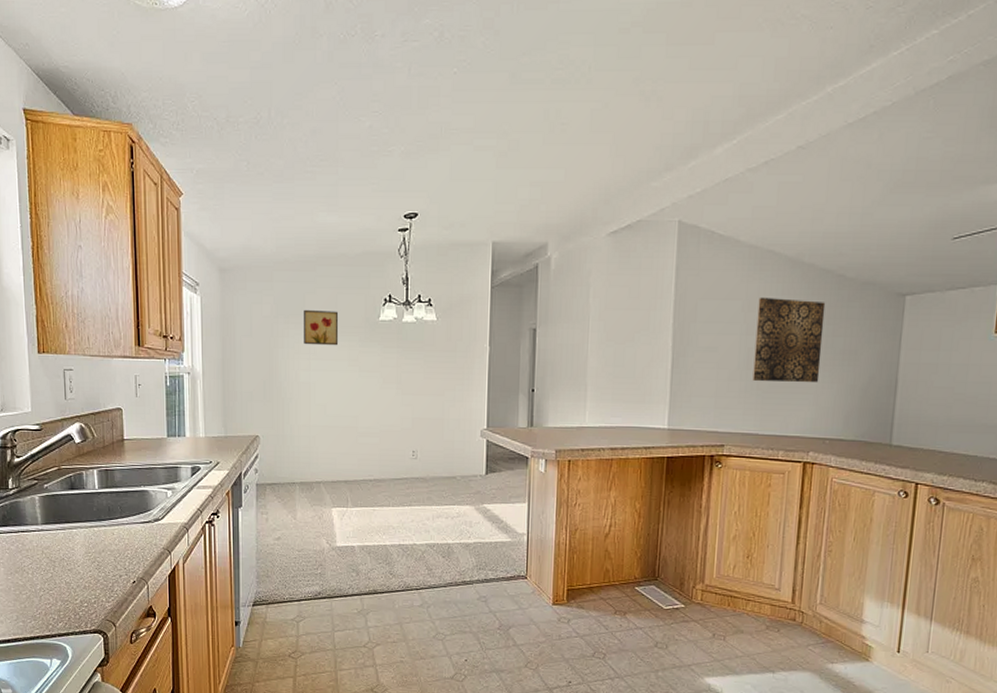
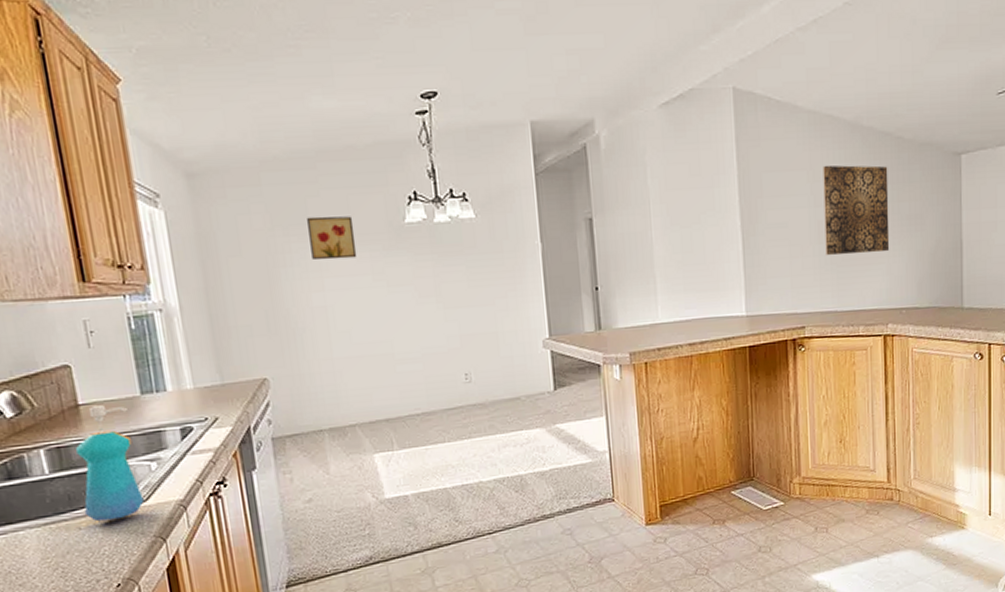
soap dispenser: none [117,442,159,531] -> present [76,405,144,522]

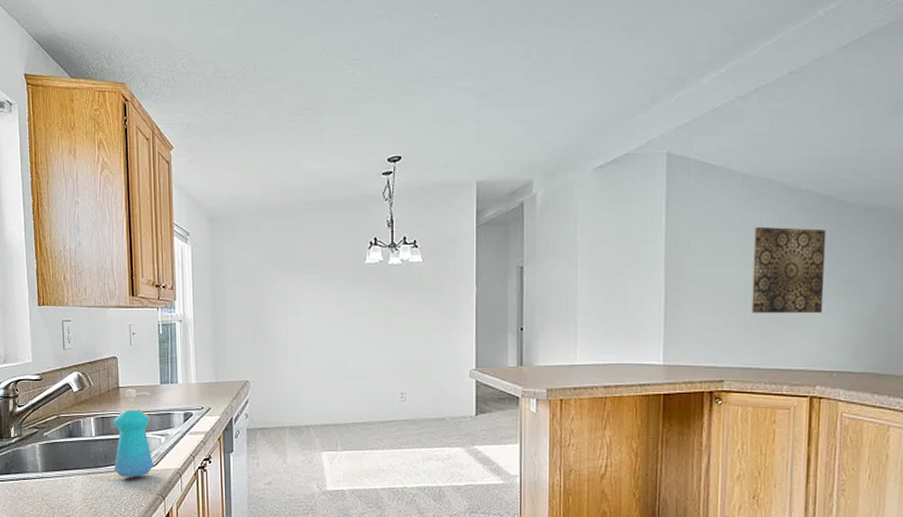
wall art: present [307,216,357,261] -> none [291,255,326,290]

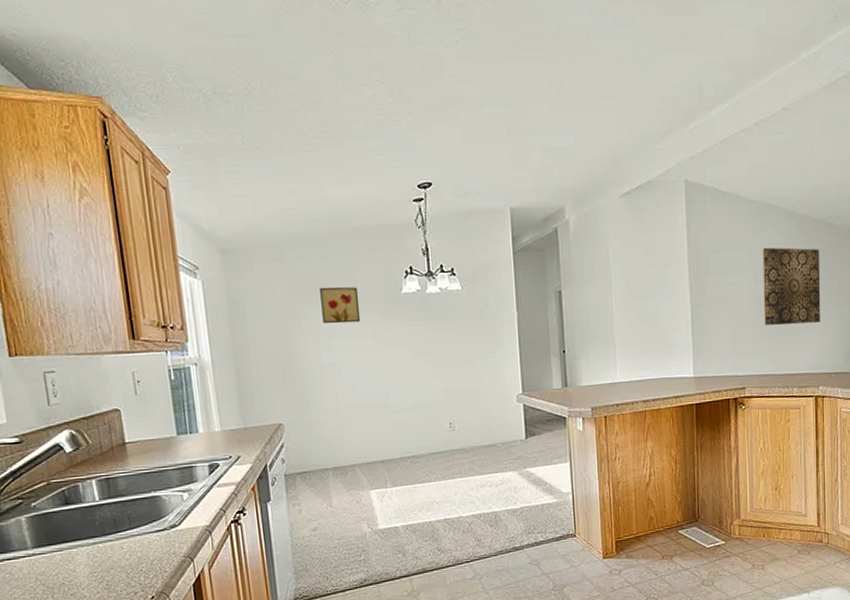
soap dispenser: present [113,389,154,477] -> none [122,444,177,543]
wall art: none [291,255,326,290] -> present [320,287,361,324]

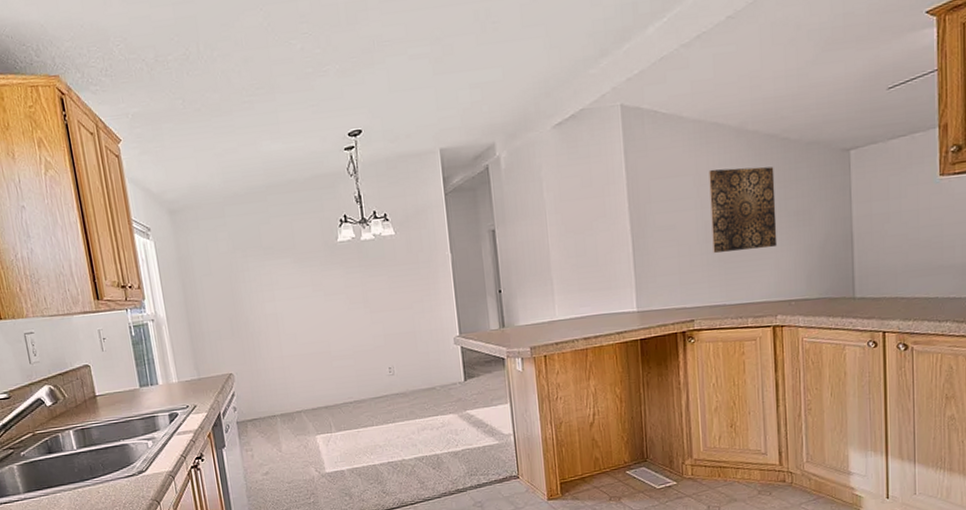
wall art: present [320,287,361,324] -> none [260,238,300,276]

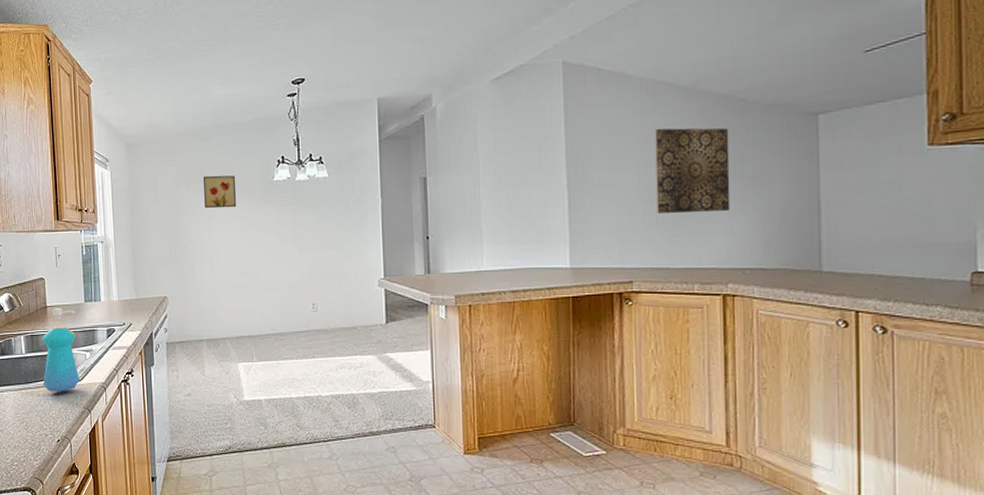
soap dispenser: none [95,396,144,487] -> present [42,308,80,392]
wall art: none [260,238,300,276] -> present [204,175,237,209]

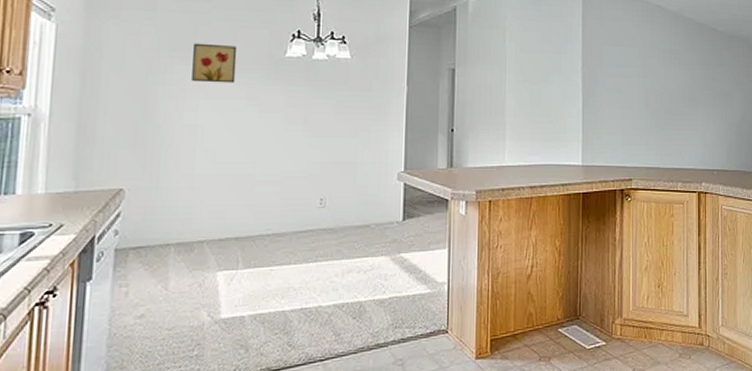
wall art: present [655,127,731,213] -> none [652,44,704,120]

